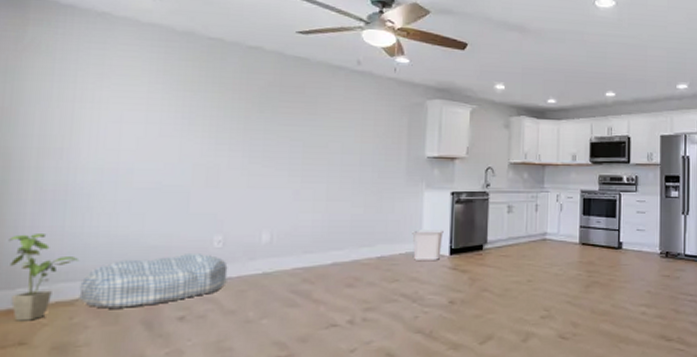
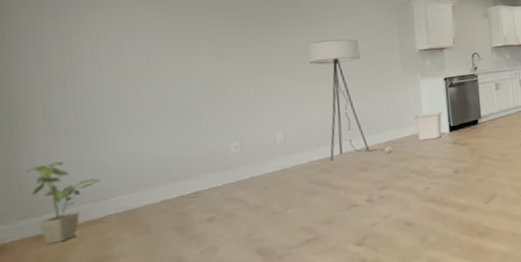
dog bed: present [79,254,228,309] -> none [106,160,249,222]
floor lamp: none [308,135,383,271] -> present [307,39,392,161]

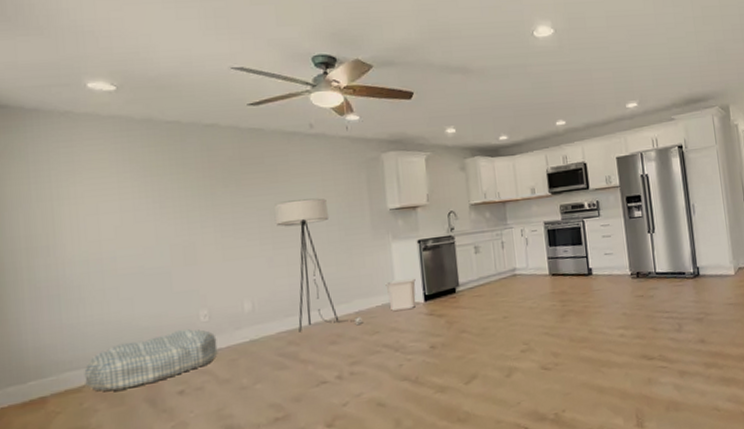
house plant: present [26,161,100,245] -> none [14,328,79,413]
dog bed: none [106,160,249,222] -> present [84,329,218,392]

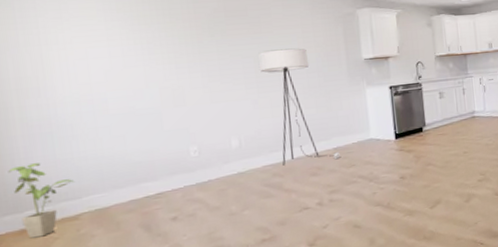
house plant: none [14,328,79,413] -> present [8,163,74,239]
dog bed: present [84,329,218,392] -> none [80,163,208,219]
garbage can: present [385,278,416,311] -> none [360,119,388,147]

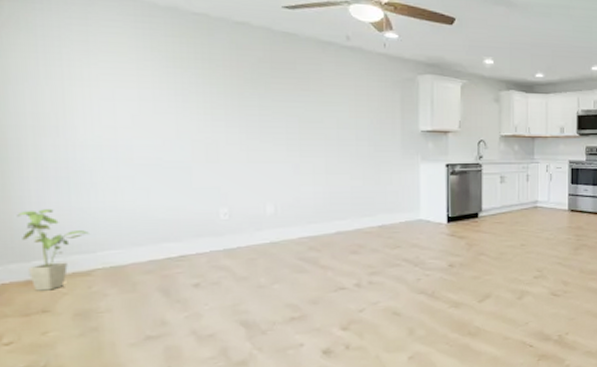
floor lamp: present [258,48,340,166] -> none [304,110,385,239]

